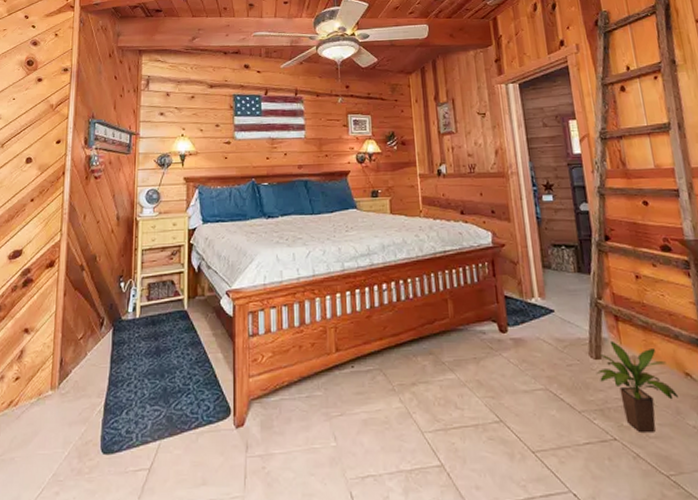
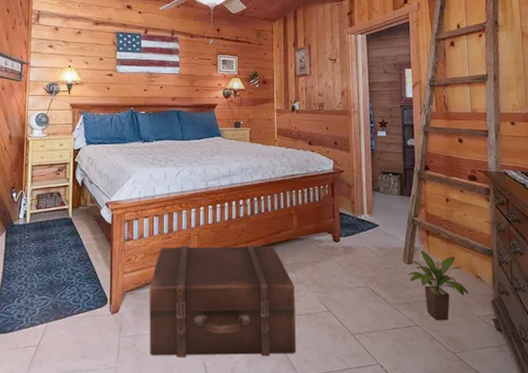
suitcase: none [280,337,464,483] -> present [149,244,296,357]

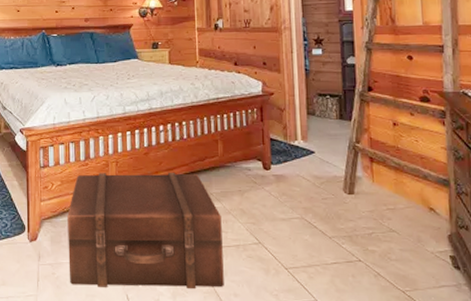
potted plant: present [407,250,469,320] -> none [348,179,420,256]

